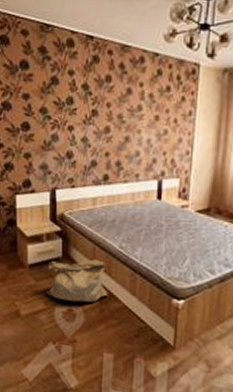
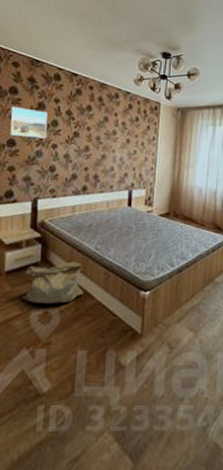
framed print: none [23,83,62,120] -> present [10,106,48,139]

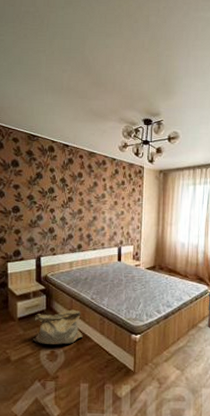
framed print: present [10,106,48,139] -> none [14,177,45,204]

